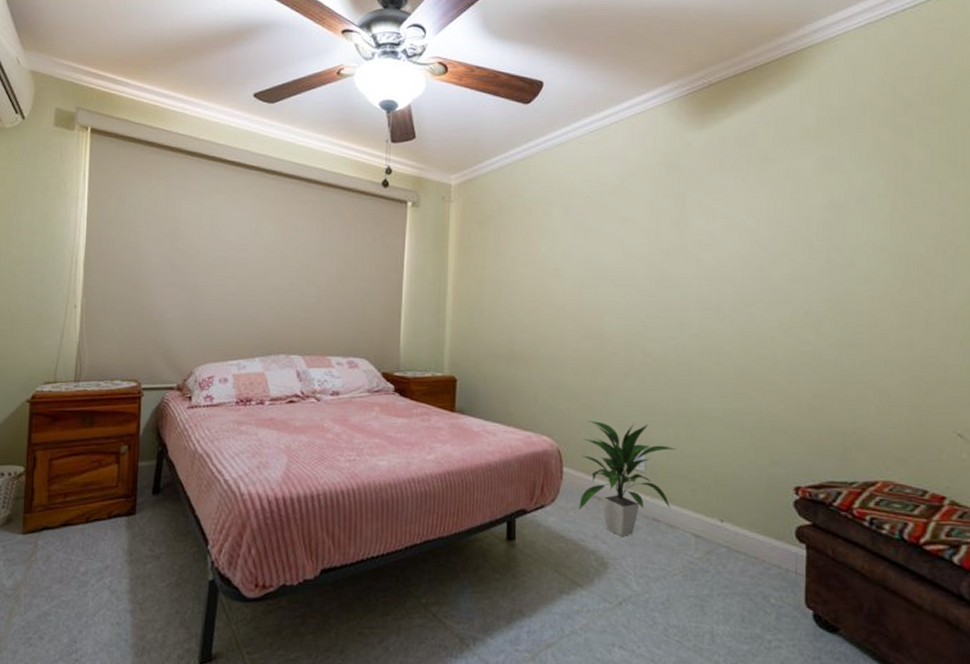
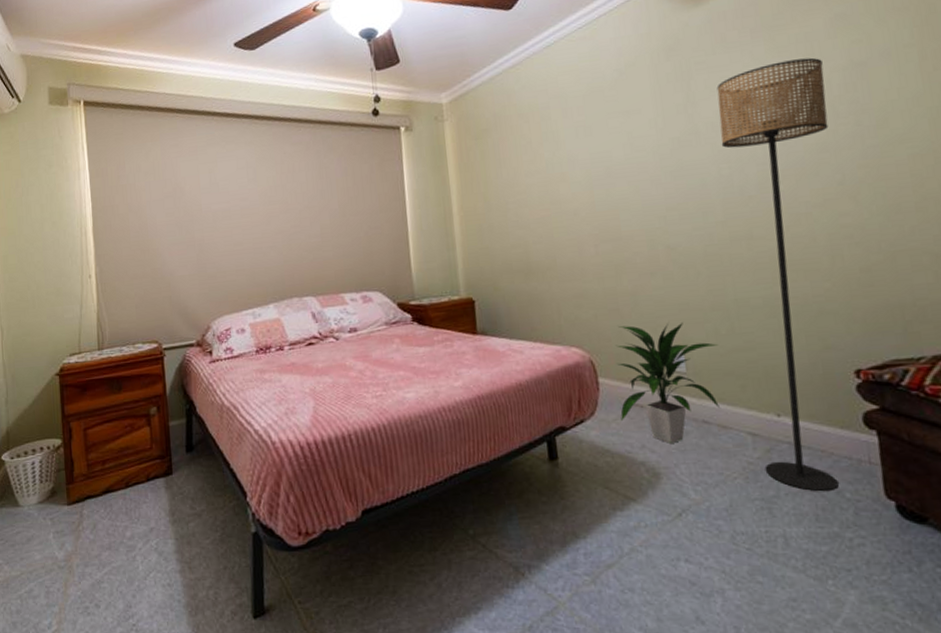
floor lamp: none [703,193,806,596] -> present [716,57,839,492]

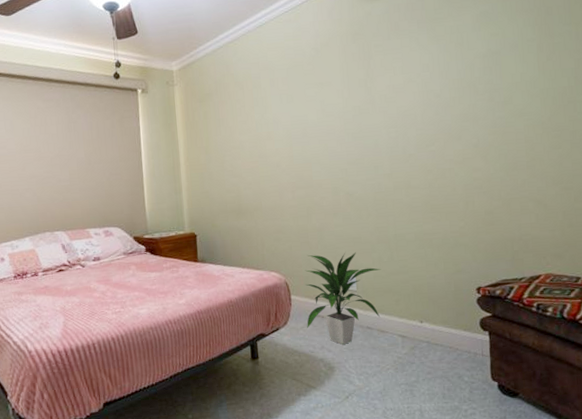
floor lamp: present [716,57,839,492] -> none [390,46,470,377]

